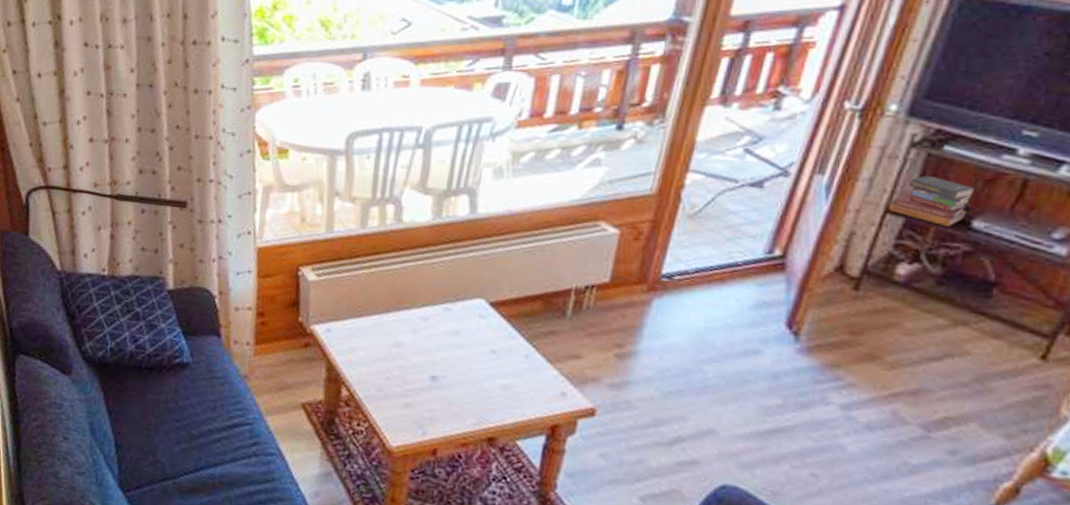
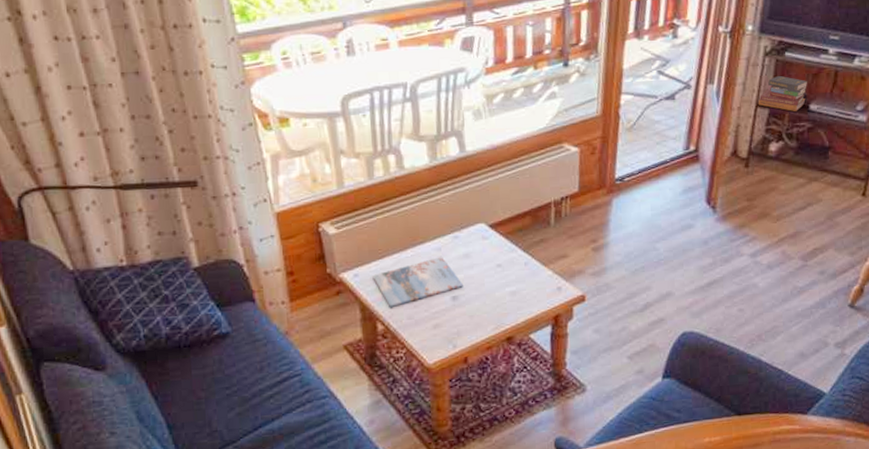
magazine: none [346,328,447,374] -> present [372,257,463,307]

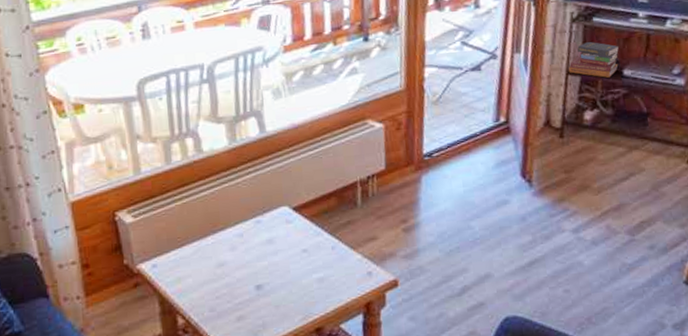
magazine: present [372,257,463,307] -> none [171,243,267,299]

